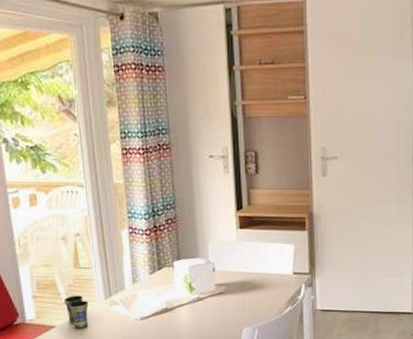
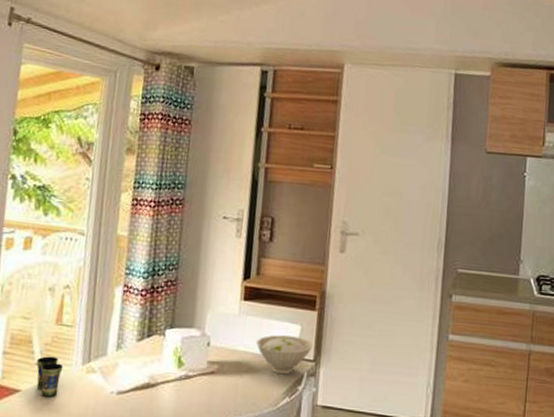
bowl: none [256,255,307,288] -> present [256,334,313,375]

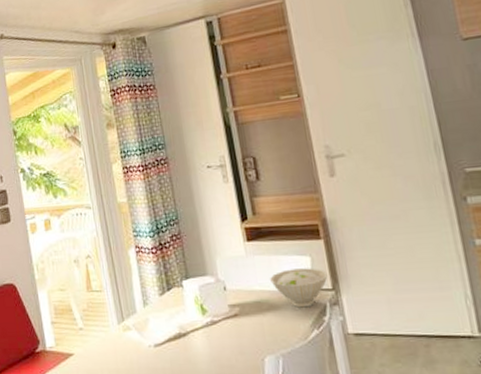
cup: present [36,356,64,397] -> none [80,320,104,357]

